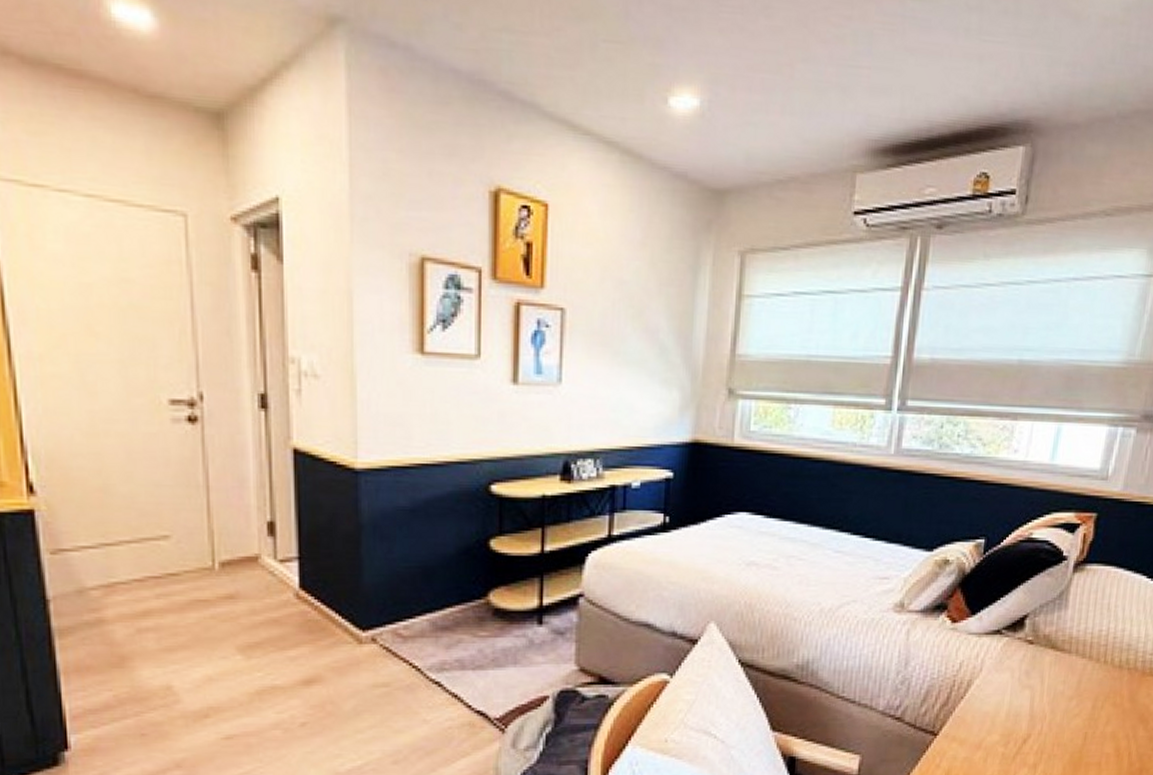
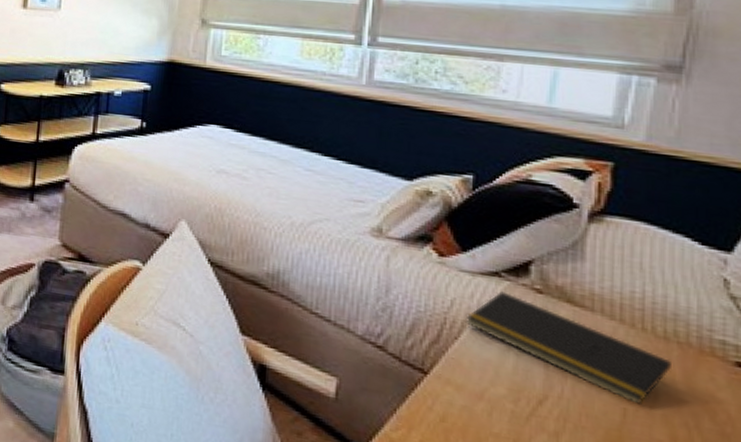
notepad: none [970,648,1122,727] -> present [465,291,671,404]

